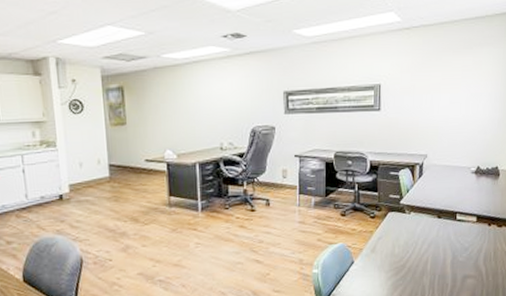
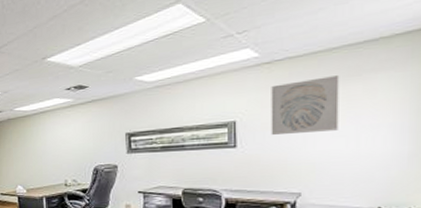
wall art: none [407,47,458,99] -> present [271,75,340,135]

